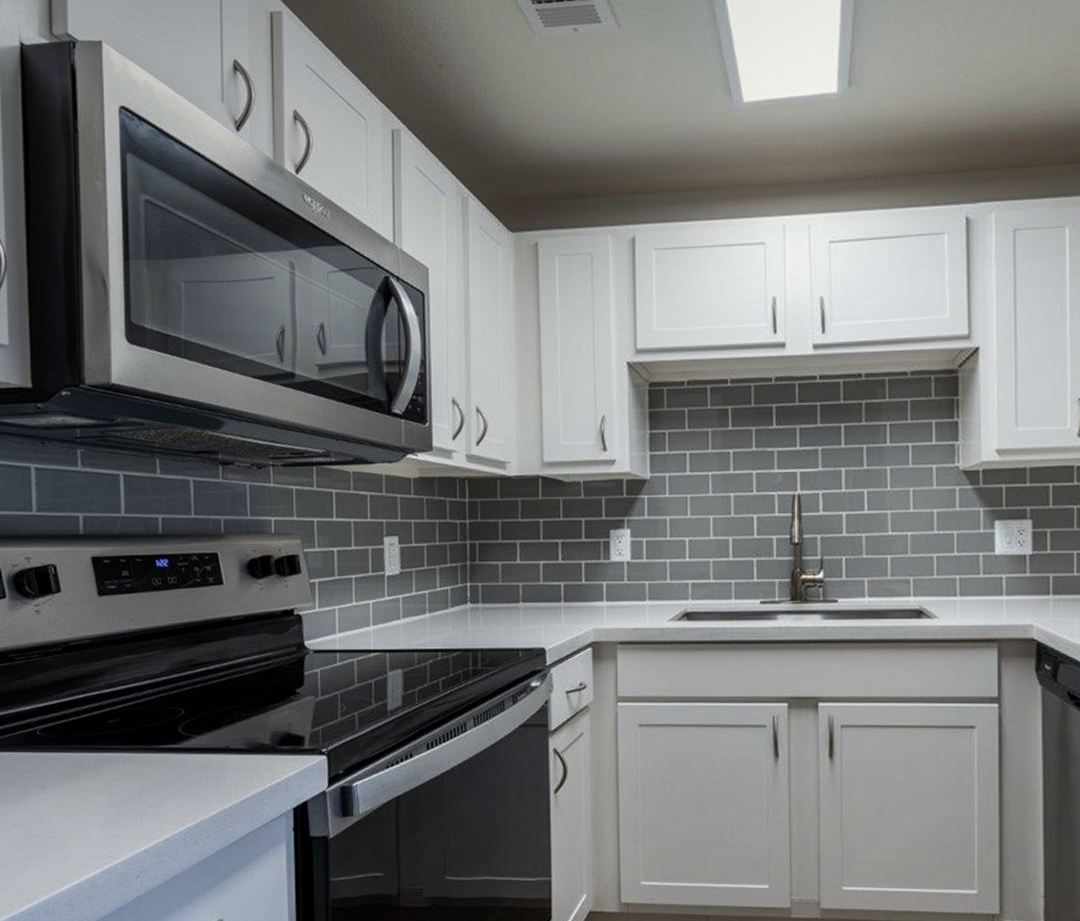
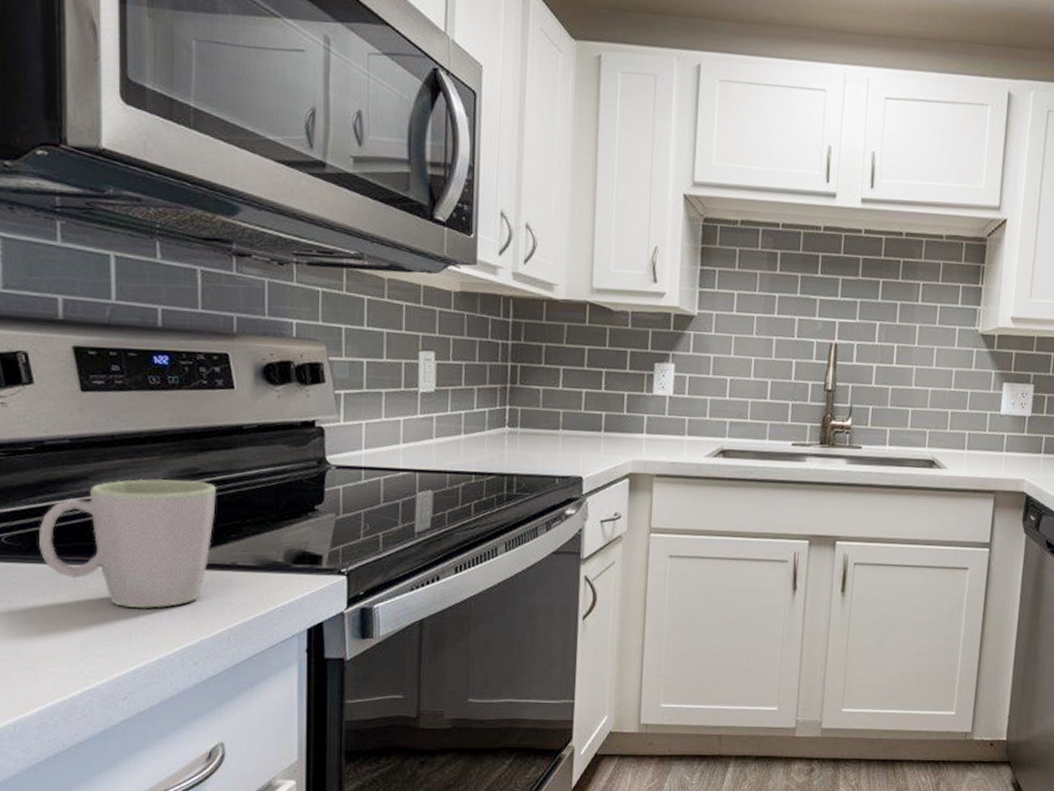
mug: none [66,670,211,792] -> present [39,478,217,609]

